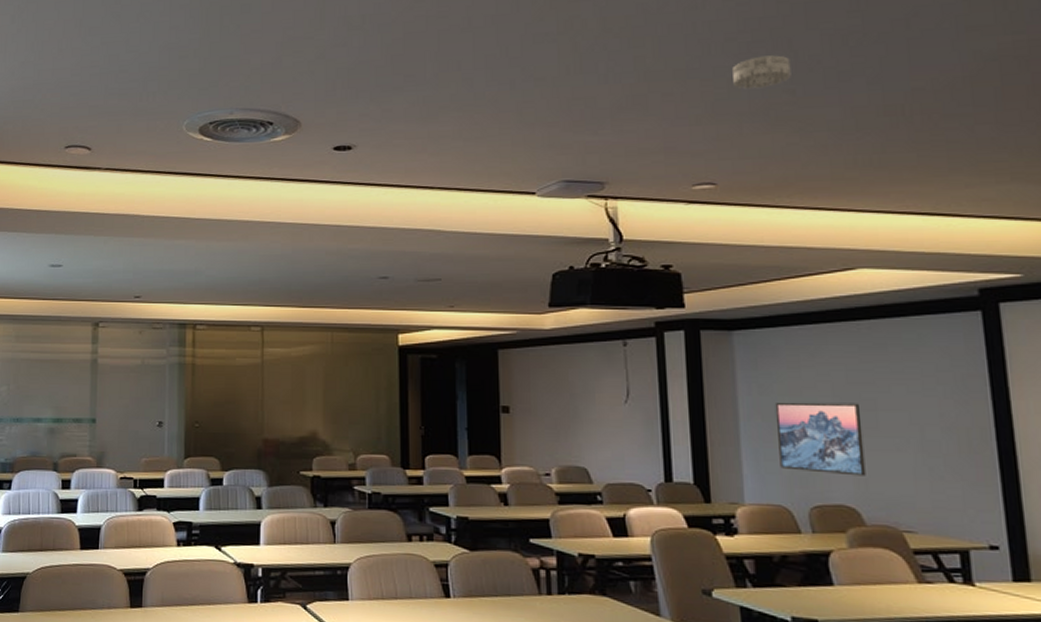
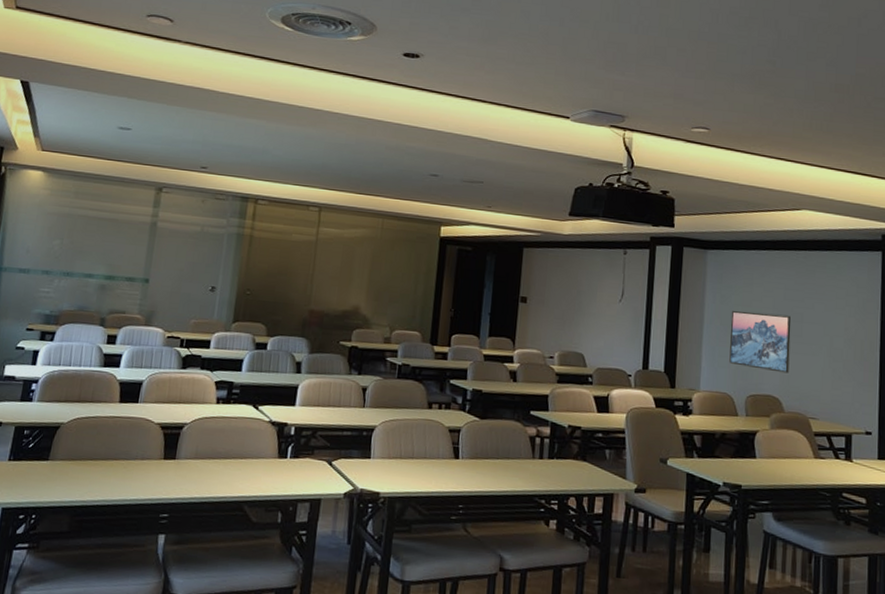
smoke detector: present [732,55,791,90] -> none [732,30,775,57]

